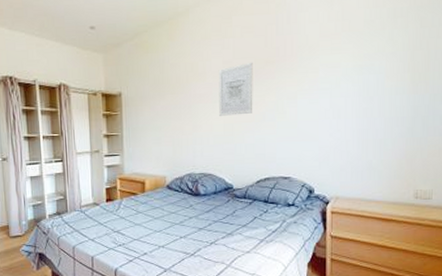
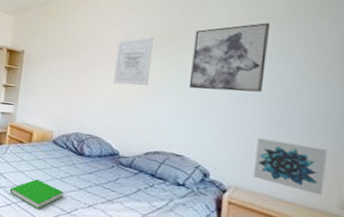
book: none [129,229,185,258] -> present [9,179,64,209]
wall art: none [289,36,355,110] -> present [188,23,271,92]
wall art: none [349,148,404,190] -> present [253,138,327,196]

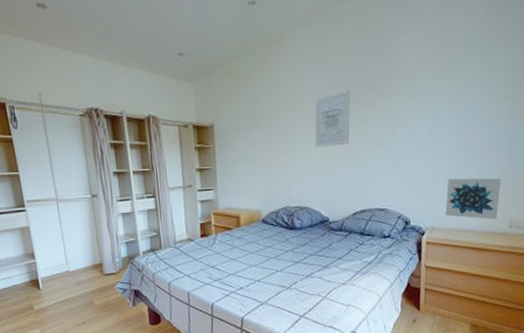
book: present [9,179,64,209] -> none [225,263,281,292]
wall art: present [188,23,271,92] -> none [387,61,456,140]

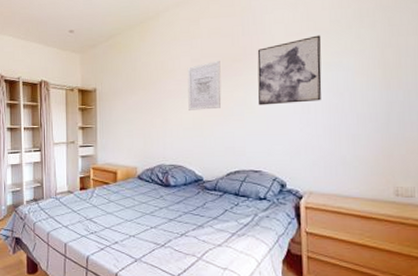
wall art: none [387,61,456,140] -> present [257,35,322,106]
wall art: present [445,178,501,220] -> none [322,143,381,187]

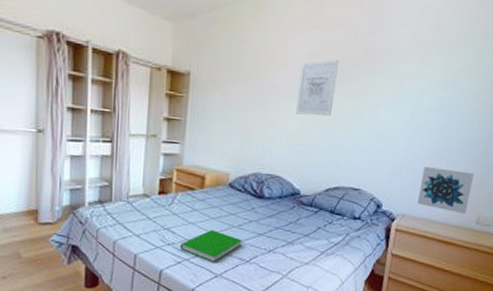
book: none [101,218,156,248] -> present [179,230,242,262]
wall art: present [257,35,322,106] -> none [369,48,445,121]
wall art: none [322,143,381,187] -> present [417,167,474,214]

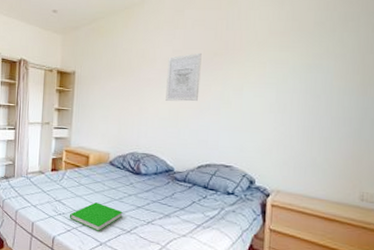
wall art: present [417,167,474,214] -> none [291,144,351,191]

